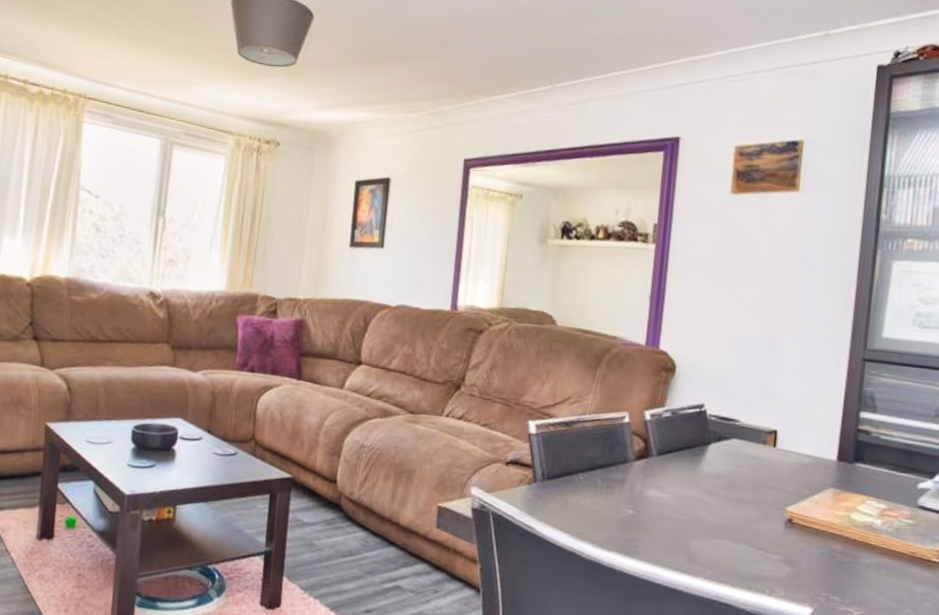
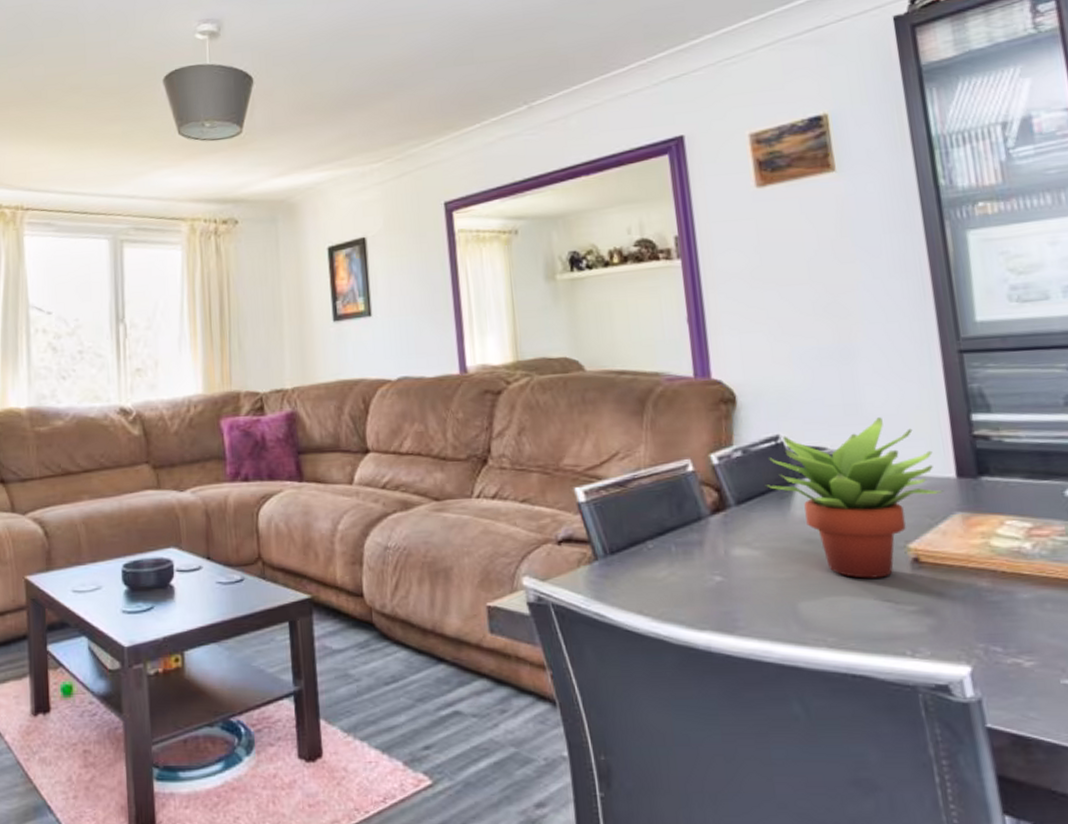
succulent plant: none [684,402,825,531] -> present [765,417,944,579]

